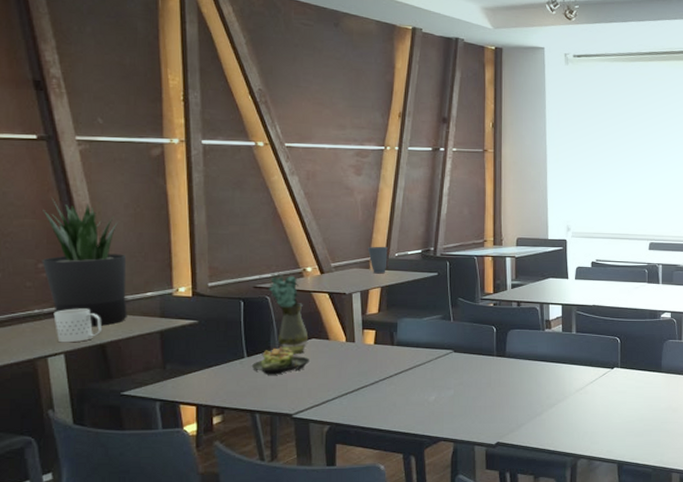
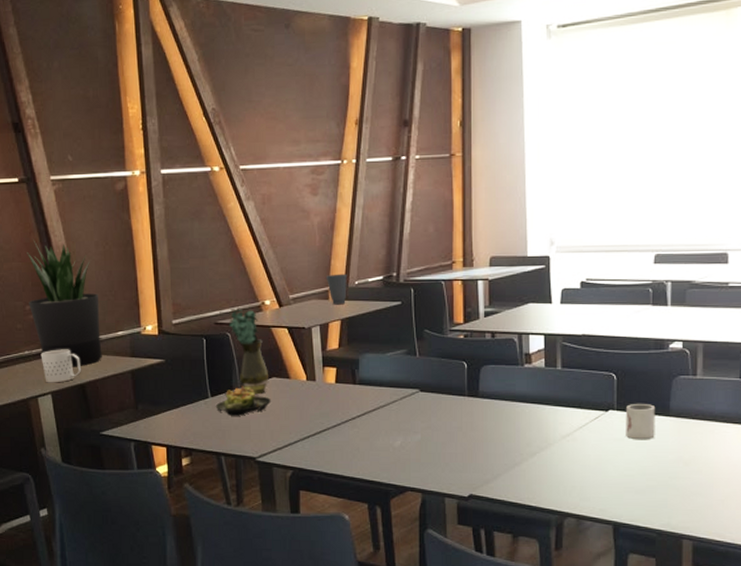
cup: none [628,362,651,392] -> present [626,403,656,440]

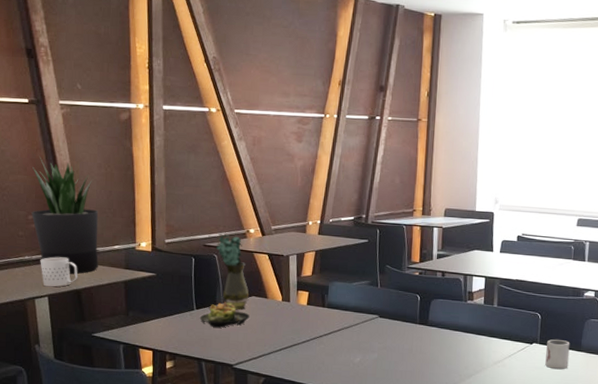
cup: present [325,273,347,305] -> none [304,211,323,238]

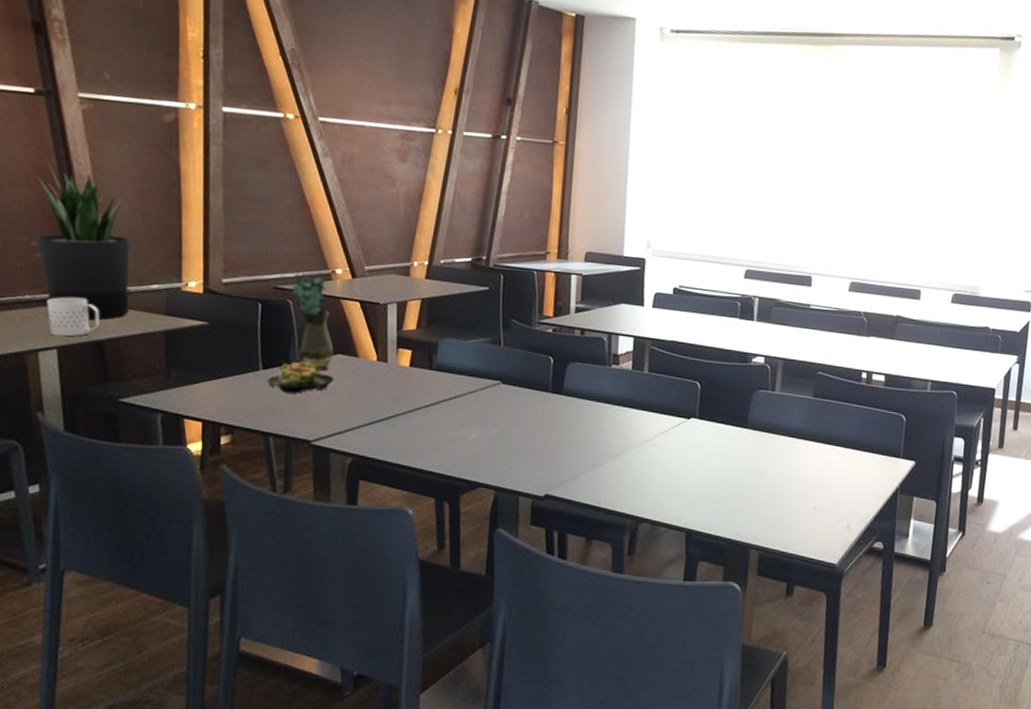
cup: present [545,339,570,370] -> none [705,413,735,450]

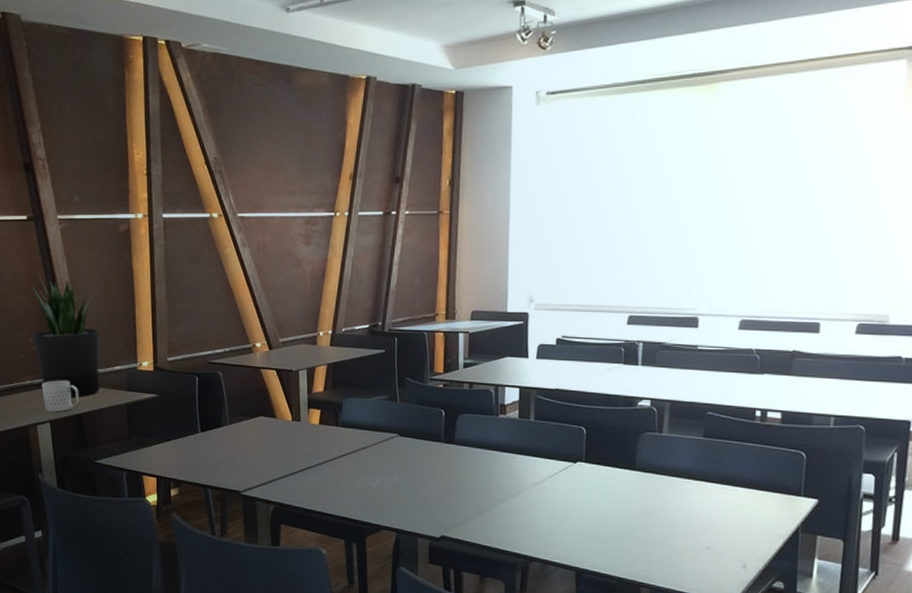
salad: present [267,360,334,393] -> none [204,423,257,451]
vase: present [290,271,334,371] -> none [220,347,257,431]

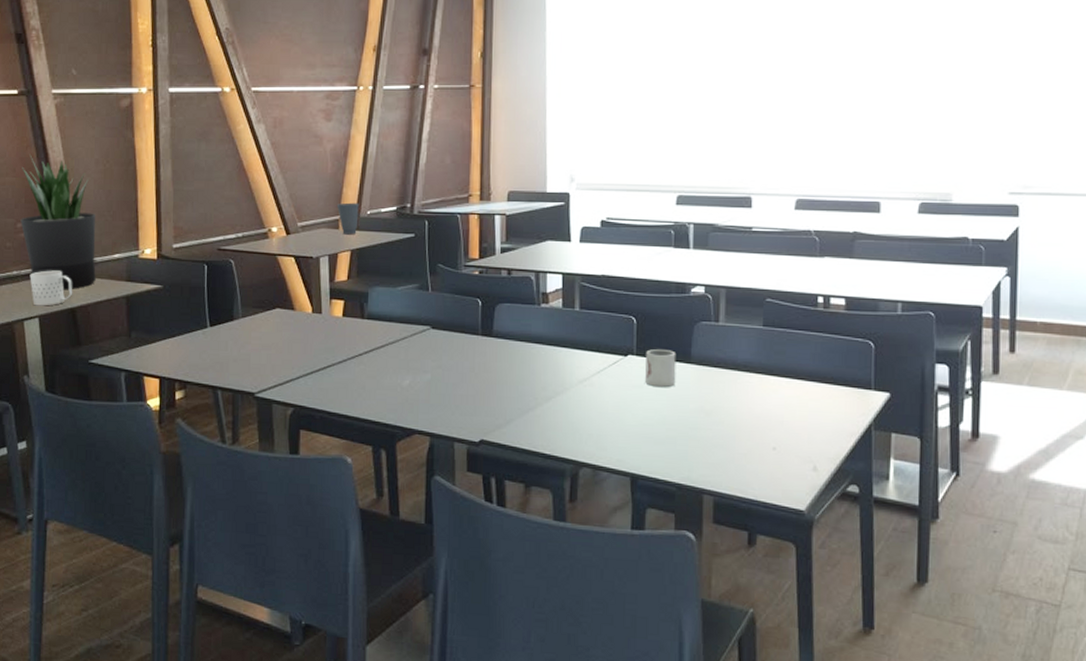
cup: none [314,320,335,350] -> present [336,202,359,235]
cup: none [592,456,622,492] -> present [645,348,677,388]

